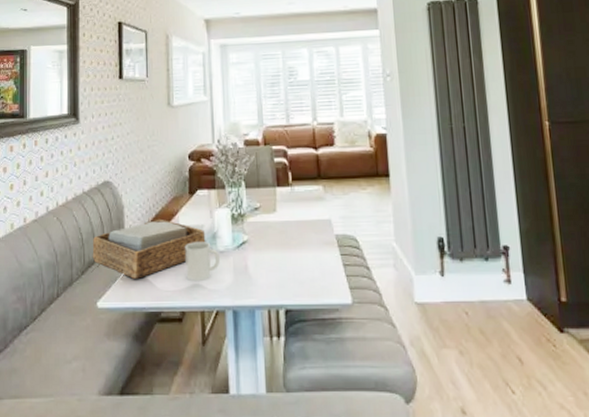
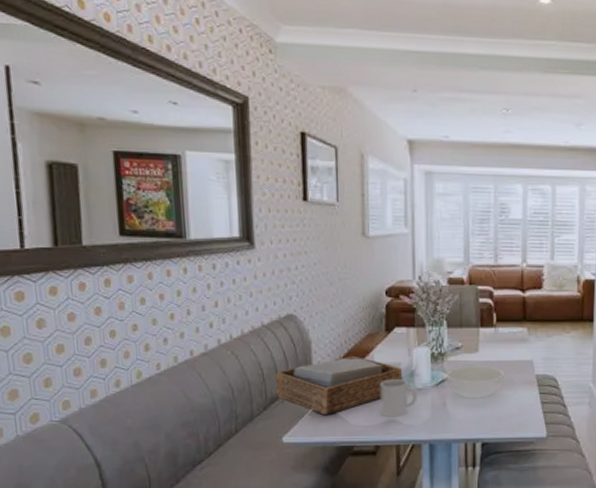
bowl: none [246,226,303,261] -> present [446,366,504,399]

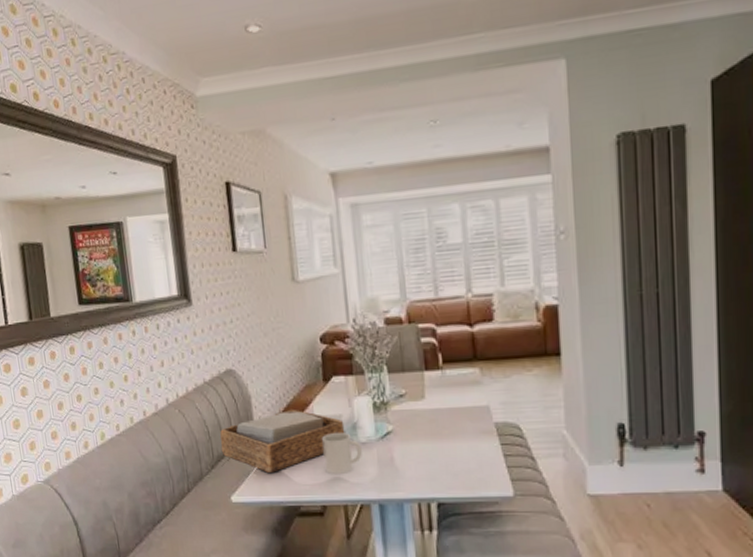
bowl: present [446,366,504,399] -> none [391,414,457,452]

